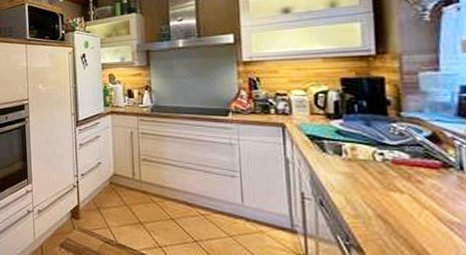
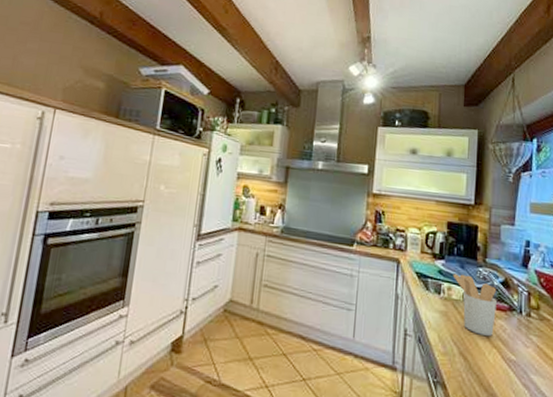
utensil holder: none [356,132,424,196] -> present [453,273,497,336]

